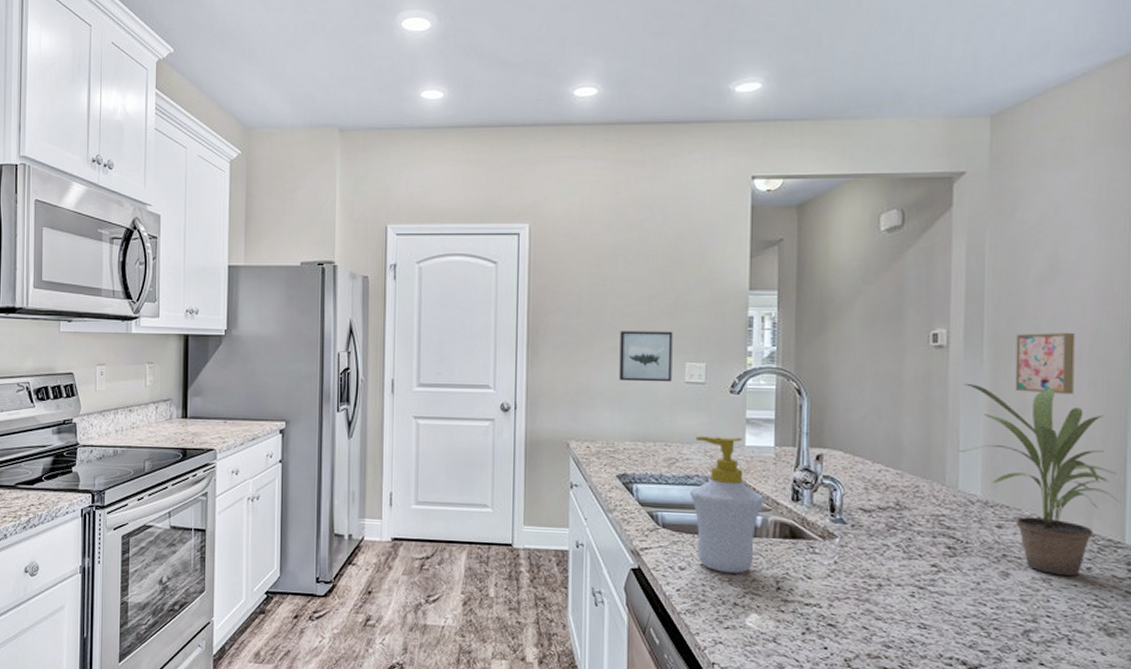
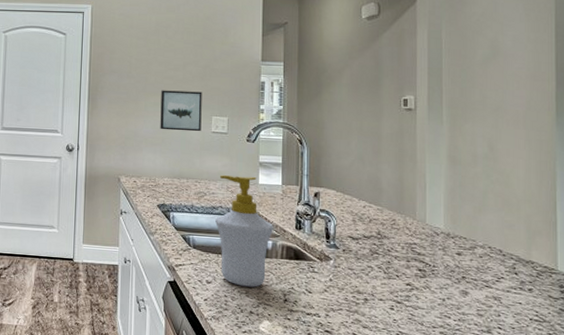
potted plant: present [958,383,1122,577] -> none [425,138,554,296]
wall art: present [1015,333,1075,395] -> none [468,101,513,150]

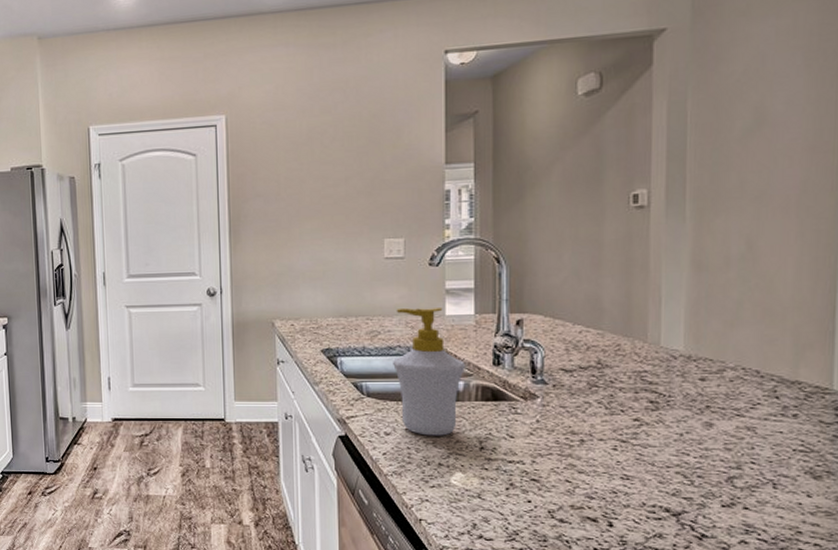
wall art: present [160,90,202,132] -> none [319,210,371,261]

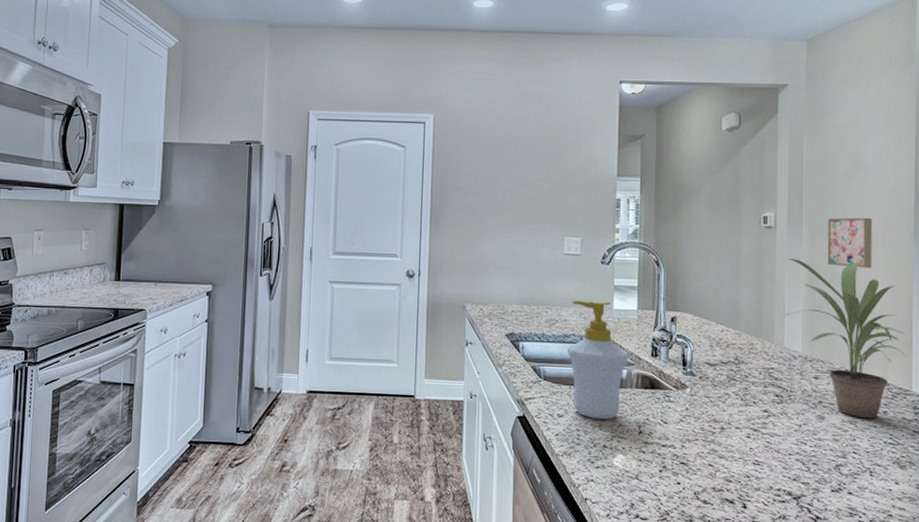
potted plant: none [660,241,830,424] -> present [784,257,909,419]
wall art: none [718,185,783,247] -> present [827,217,873,269]

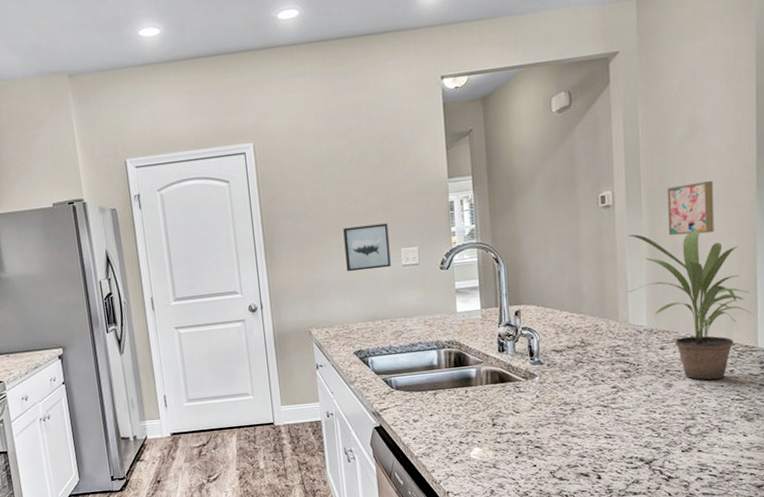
wall art: none [509,208,554,254] -> present [343,223,391,272]
soap bottle: present [568,300,629,420] -> none [415,306,477,419]

